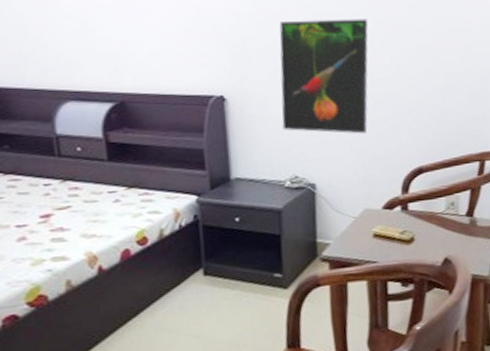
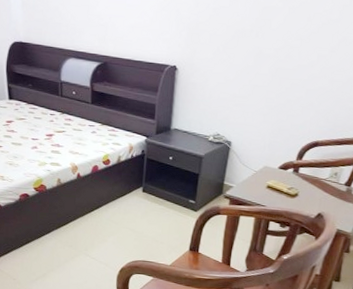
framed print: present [279,19,368,134] -> none [215,9,302,109]

